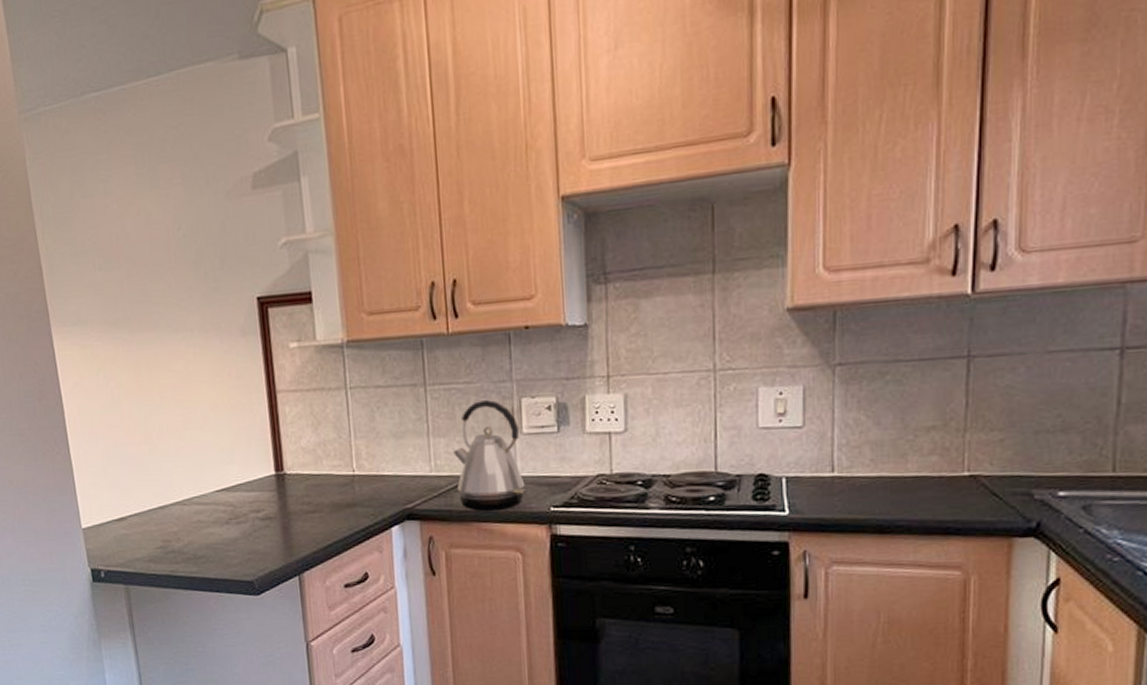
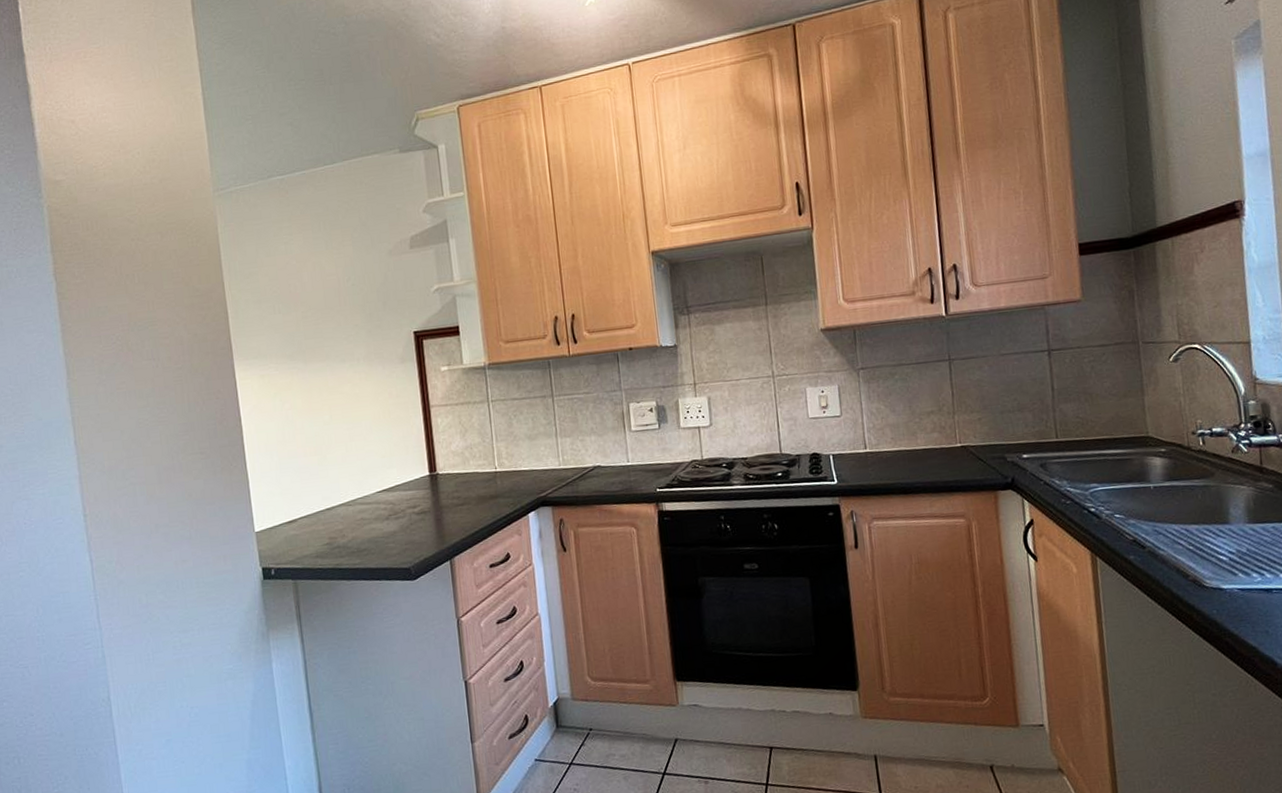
kettle: present [452,400,527,512] -> none [576,406,638,496]

